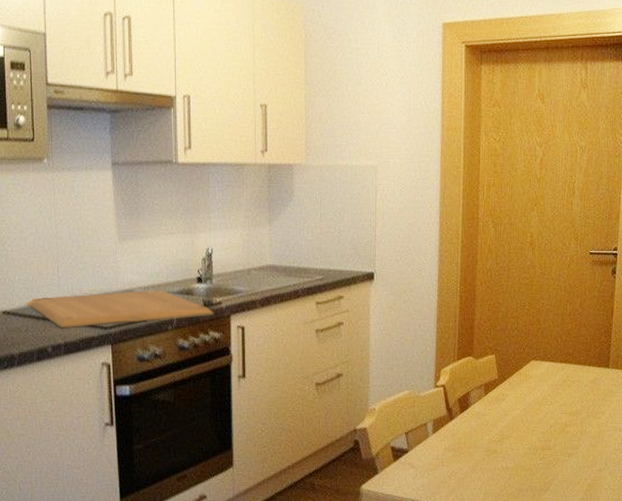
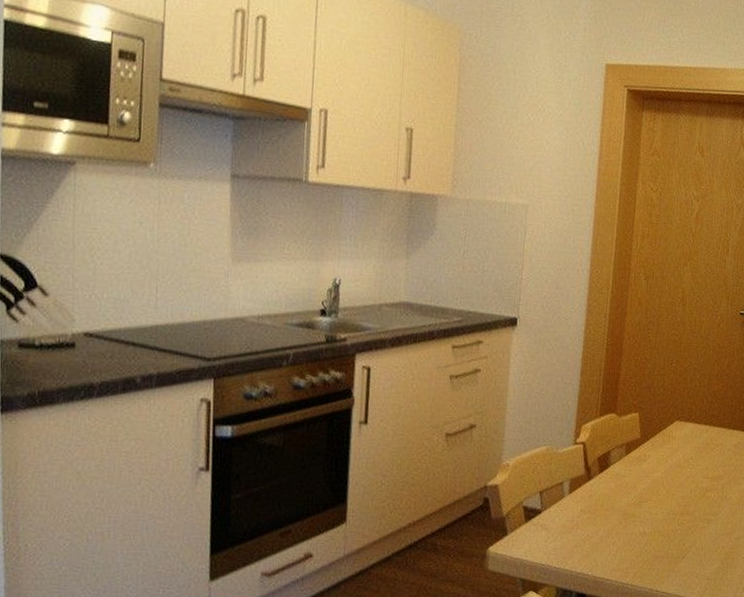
chopping board: present [27,290,214,329] -> none [115,319,337,358]

